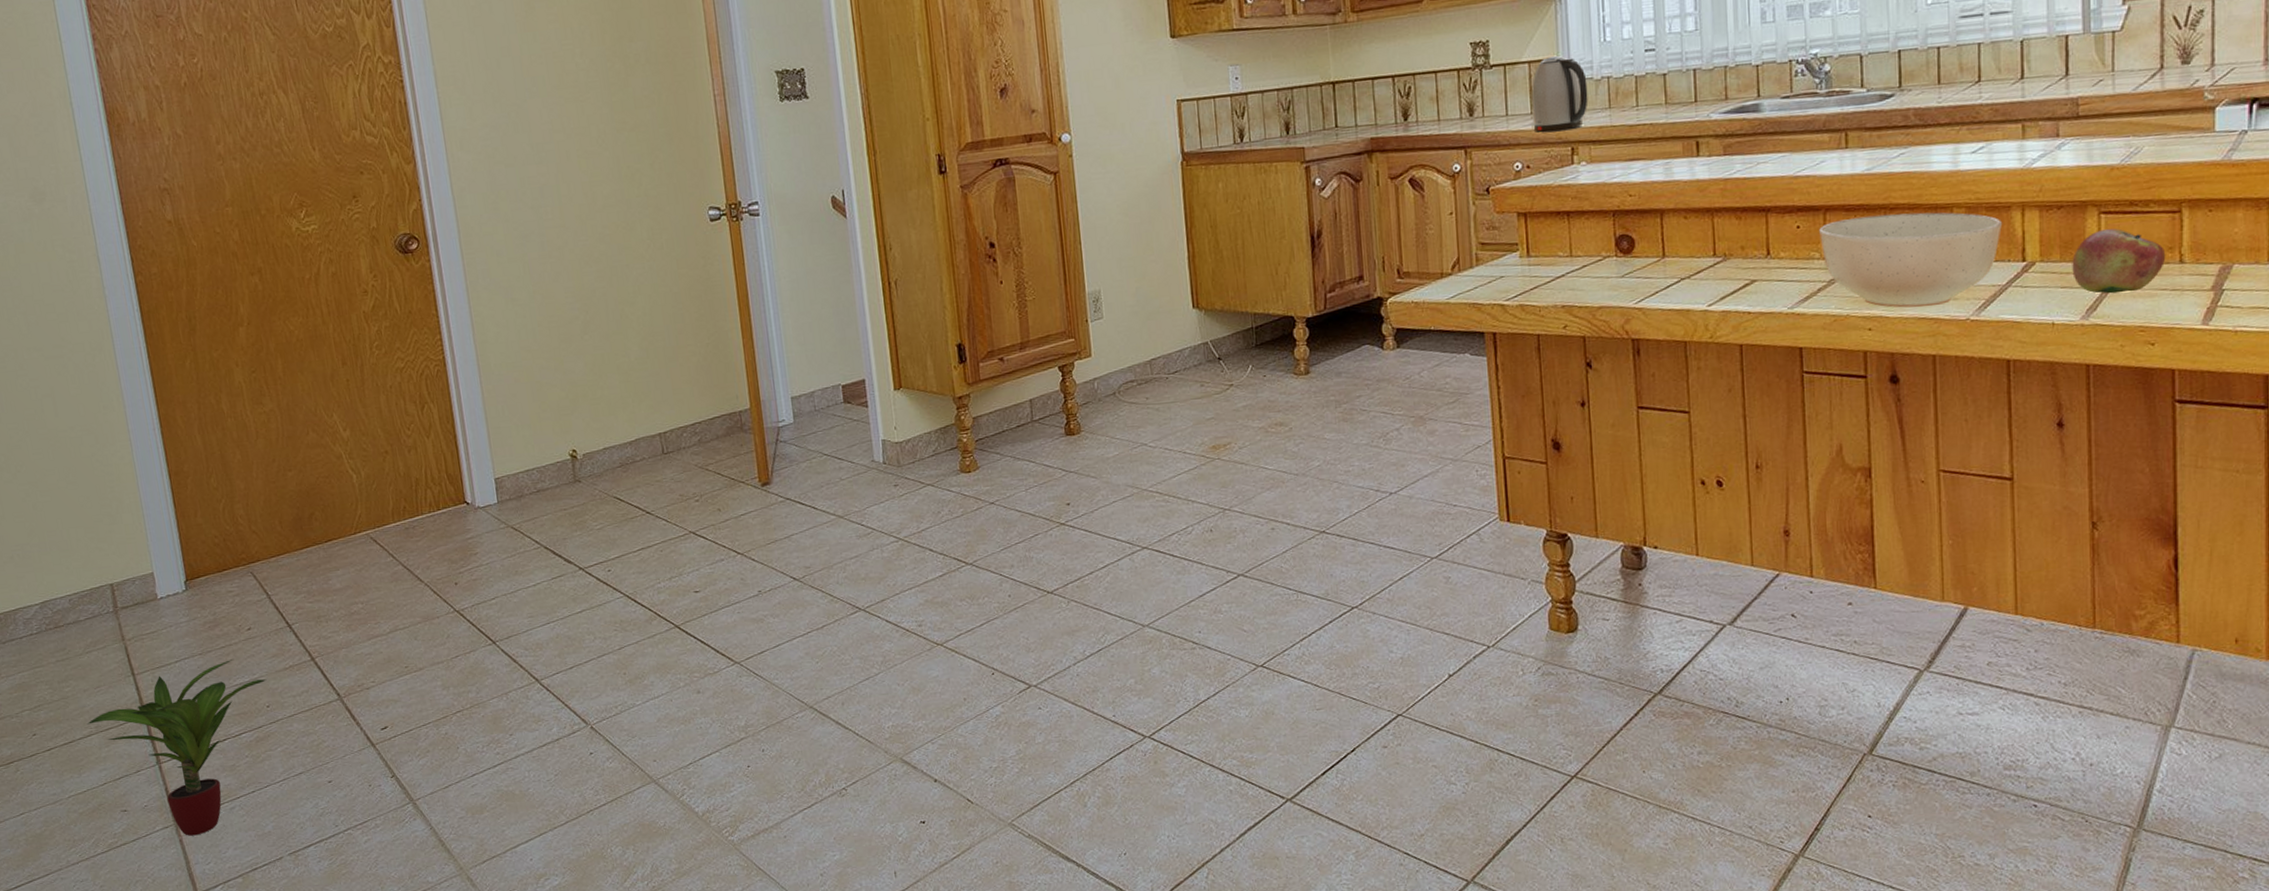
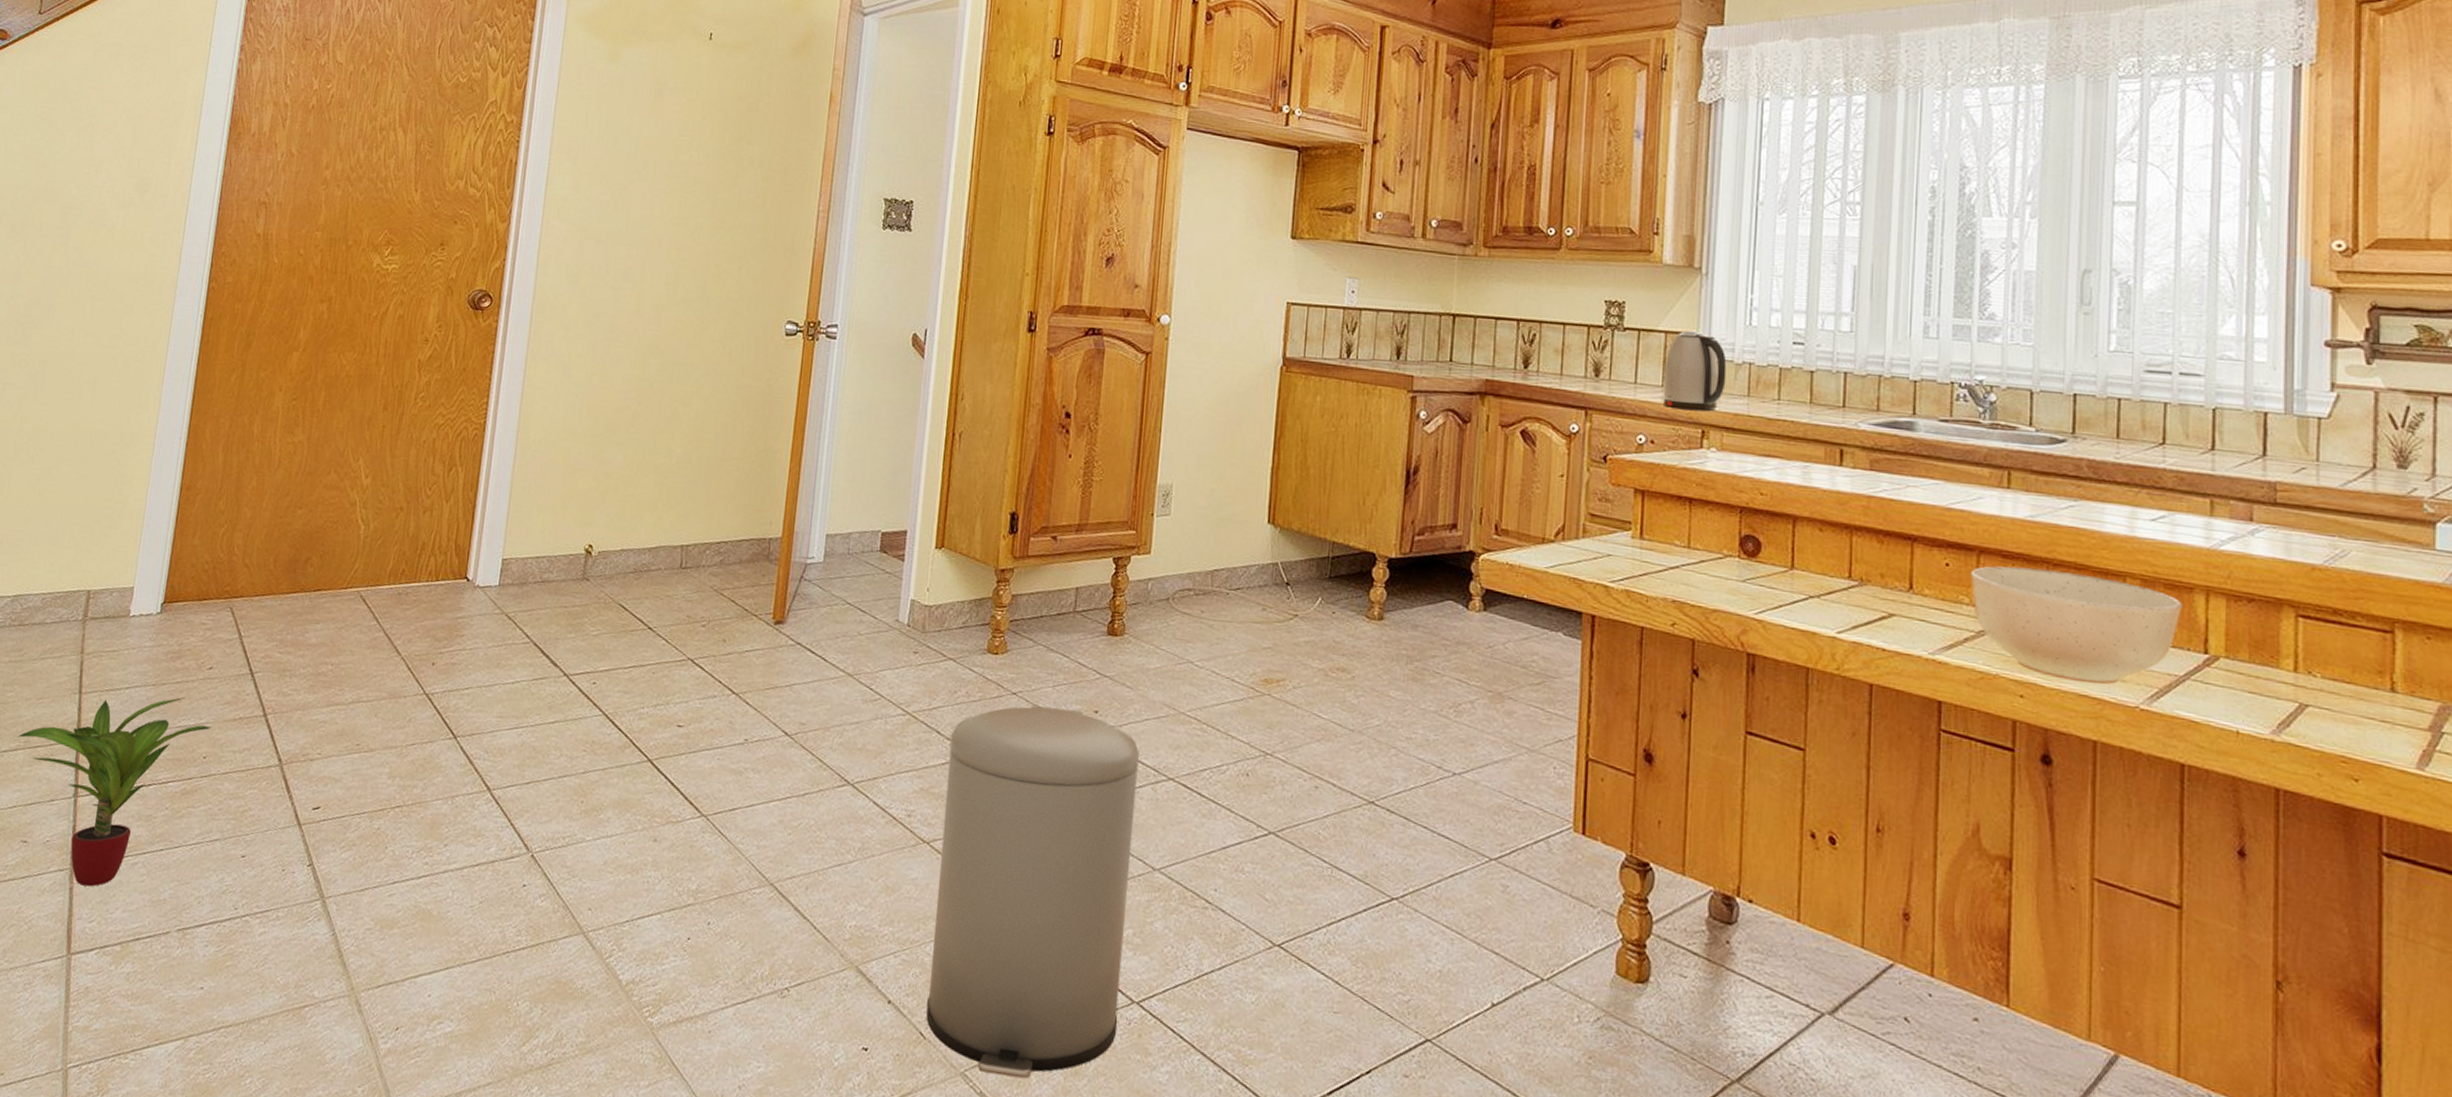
pedal bin: none [943,506,1135,820] -> present [926,705,1139,1079]
fruit: present [2072,228,2166,294] -> none [2263,634,2375,715]

